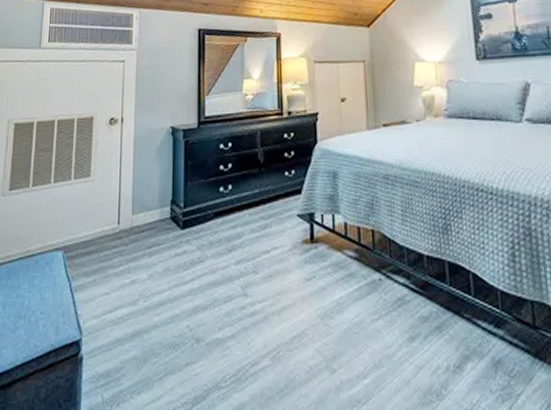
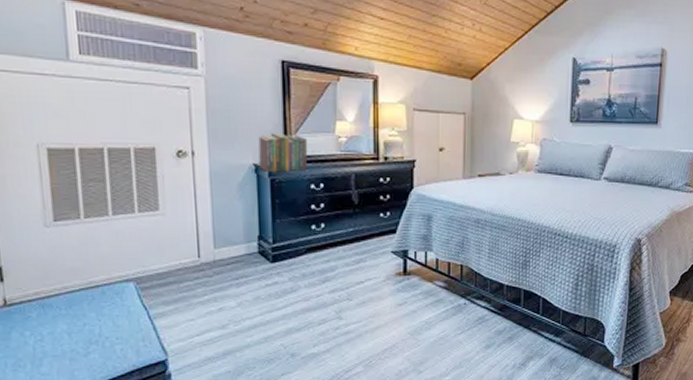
books: none [176,95,218,135] -> present [258,133,308,174]

